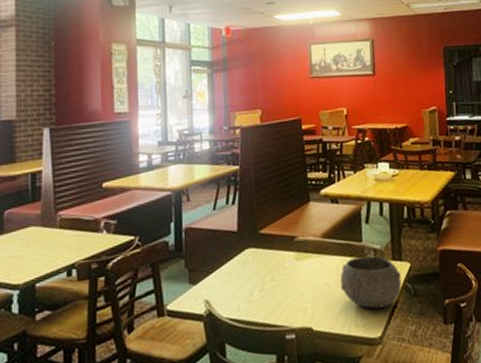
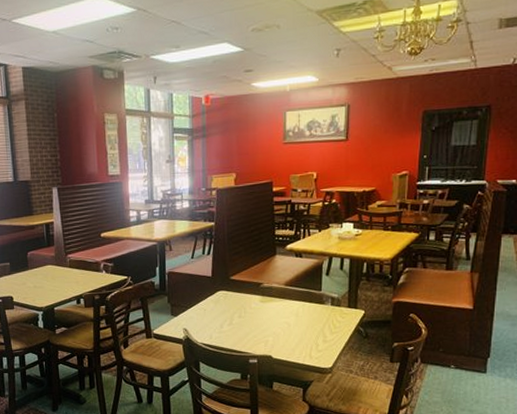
bowl: present [340,255,402,309] -> none [299,302,355,346]

